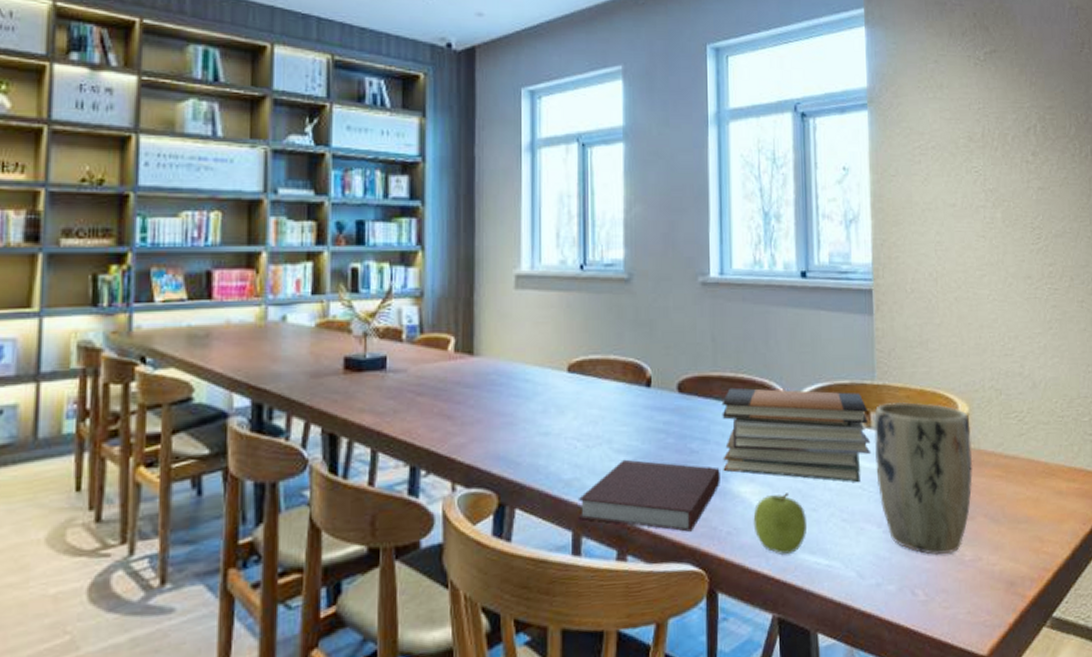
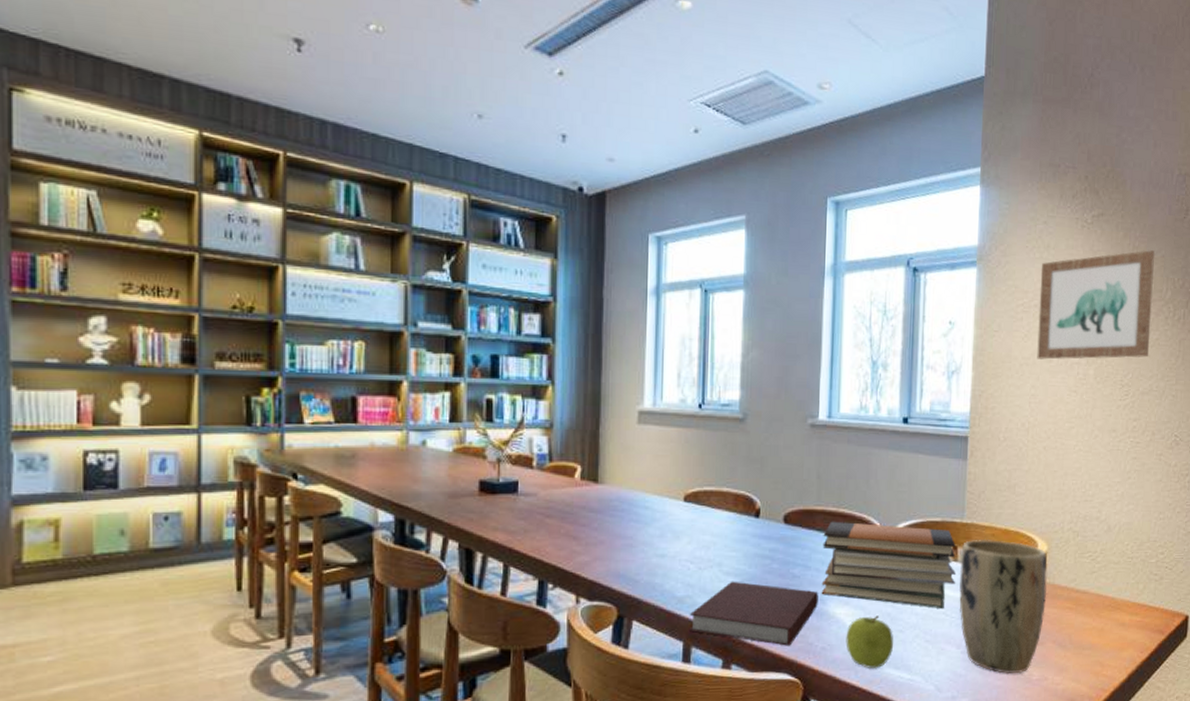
wall art: none [935,86,1059,204] -> present [1037,250,1155,360]

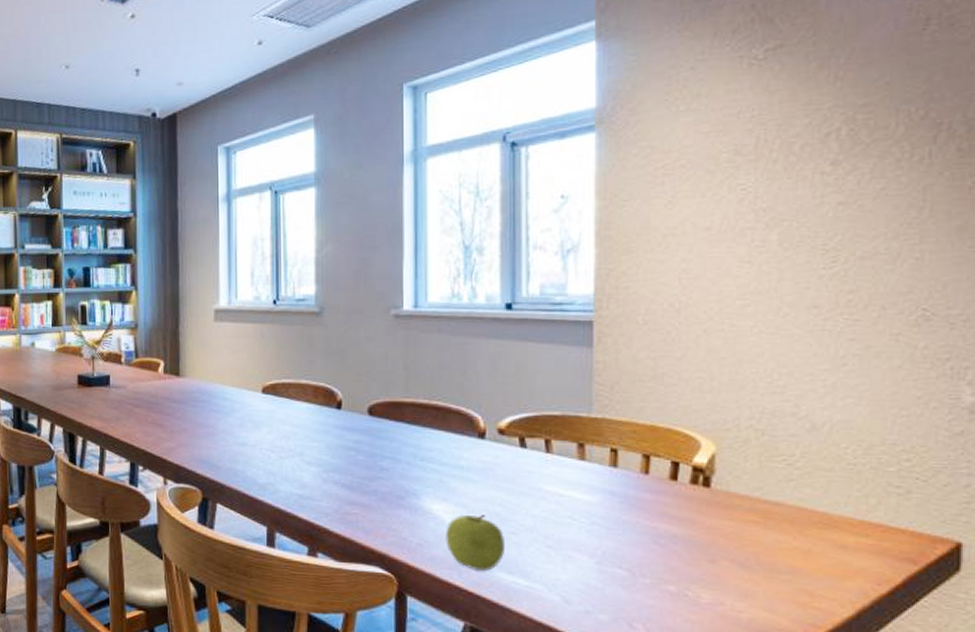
notebook: present [690,581,818,646] -> none [273,471,411,539]
book stack: present [821,521,957,609] -> none [414,413,585,513]
plant pot: present [959,538,1047,675] -> none [588,436,718,594]
wall art: present [1037,250,1155,360] -> none [688,78,874,228]

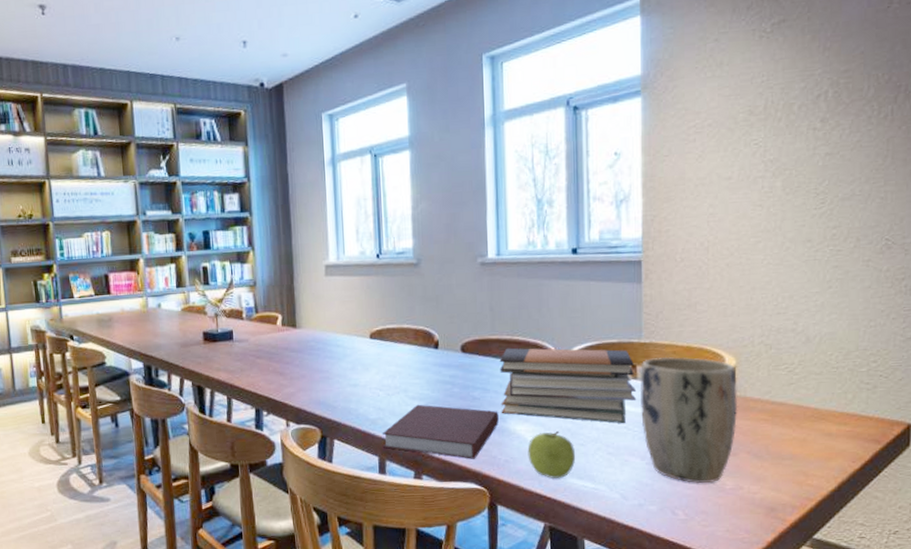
notebook: none [273,471,411,539] -> present [383,404,499,459]
book stack: none [414,413,585,513] -> present [499,348,637,424]
plant pot: none [588,436,718,594] -> present [639,356,738,484]

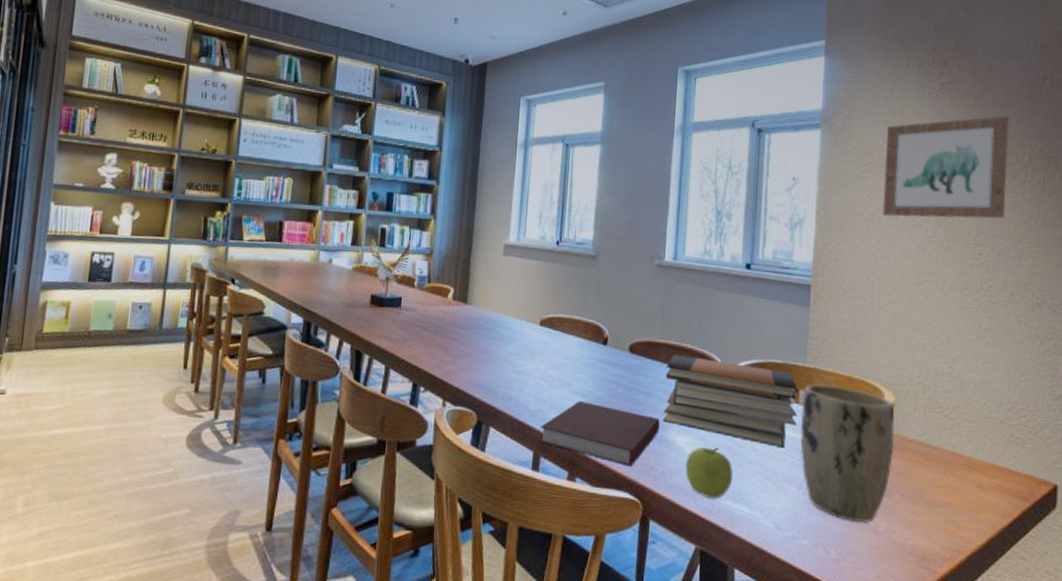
wall art: none [714,48,852,178] -> present [882,116,1010,219]

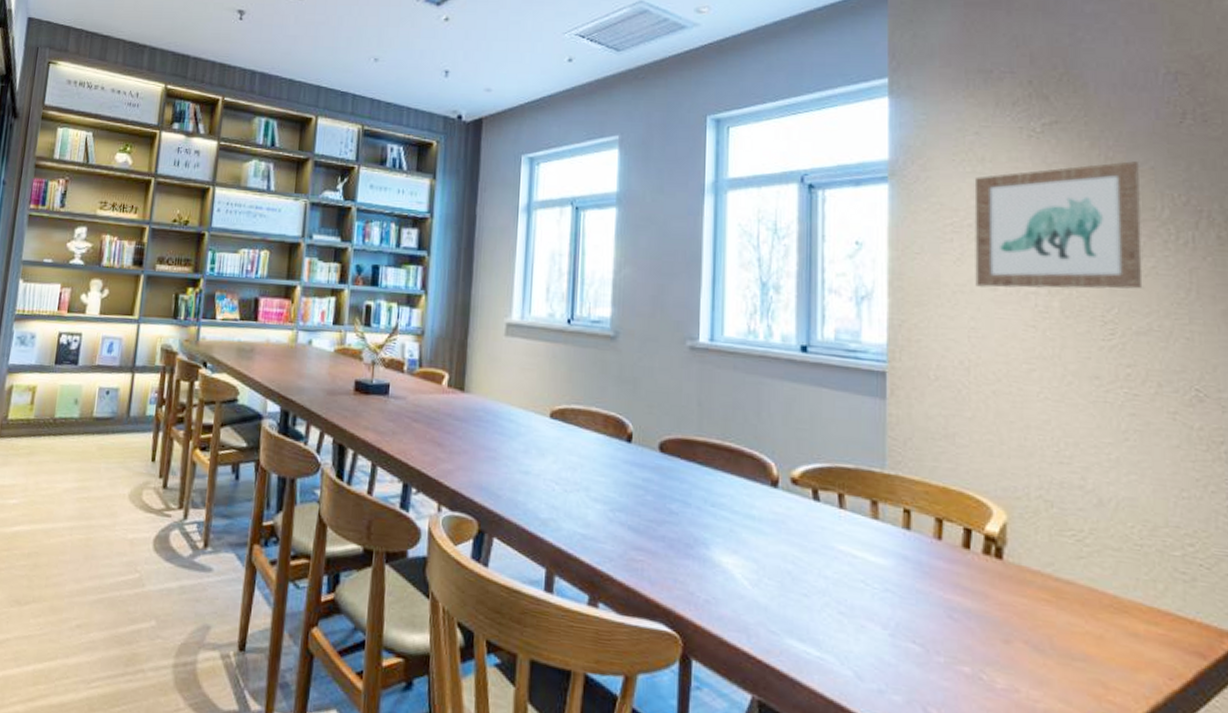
notebook: present [540,400,660,467] -> none [553,508,700,592]
book stack: present [662,354,798,449] -> none [704,454,878,576]
fruit: present [685,447,733,498] -> none [734,571,797,636]
plant pot: present [800,384,895,523] -> none [881,496,1011,677]

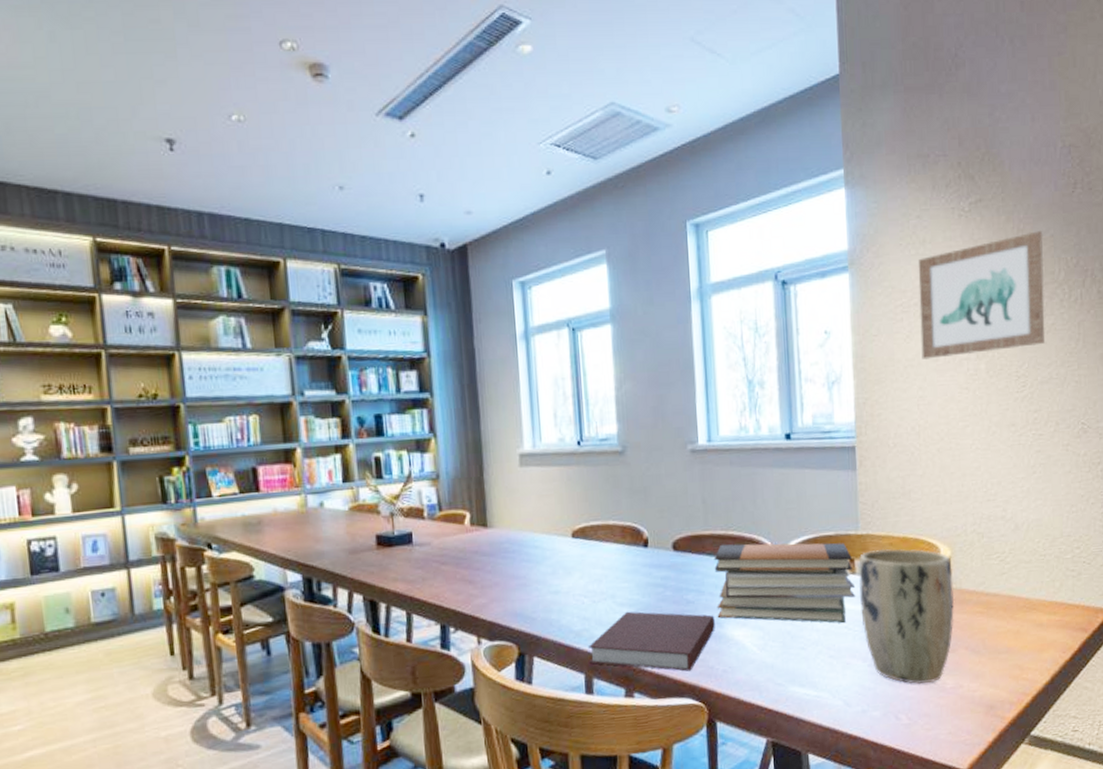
notebook: none [553,508,700,592] -> present [589,611,715,672]
book stack: none [704,454,878,576] -> present [714,543,856,624]
plant pot: none [881,496,1011,677] -> present [858,548,955,685]

